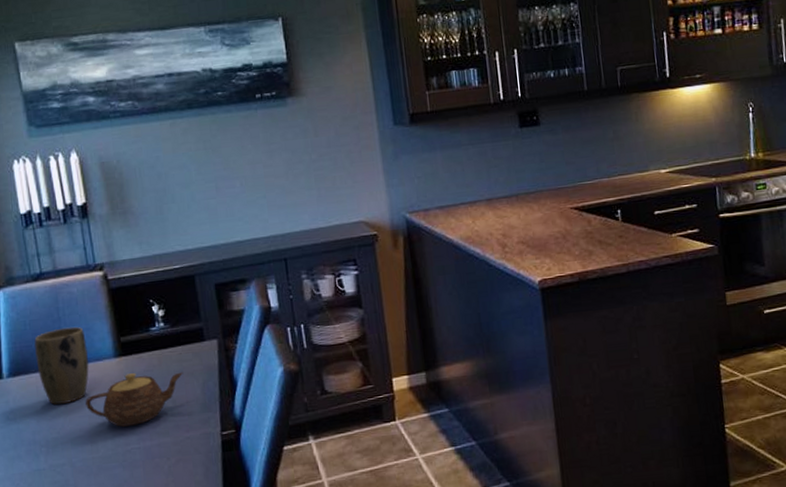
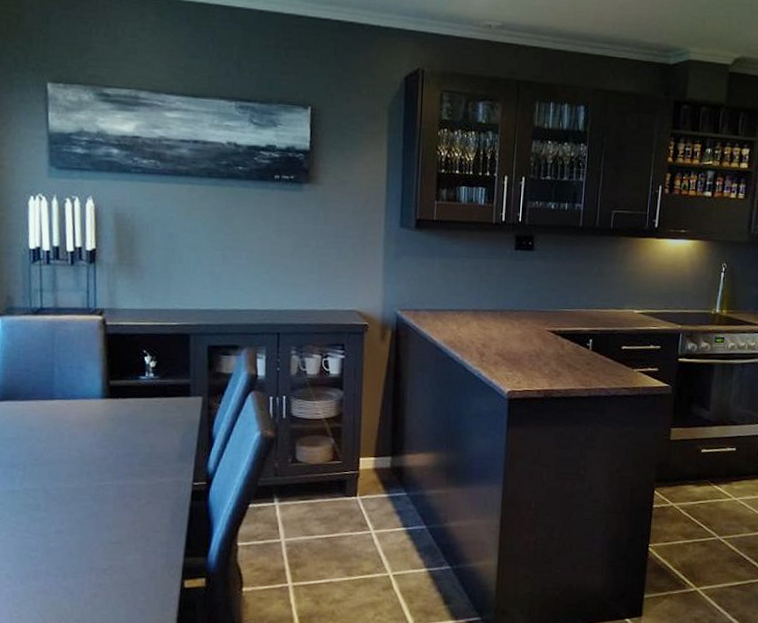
plant pot: present [34,326,90,405] -> none [24,363,76,434]
teapot: present [85,372,184,427] -> none [67,415,166,464]

